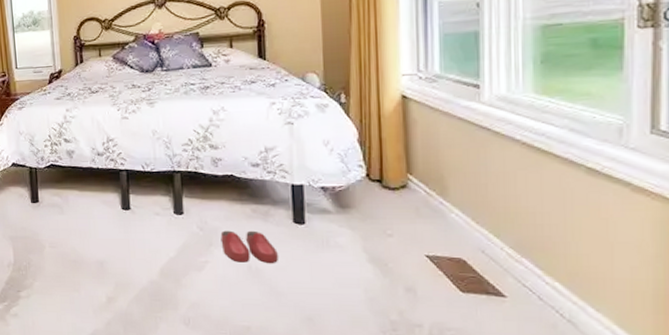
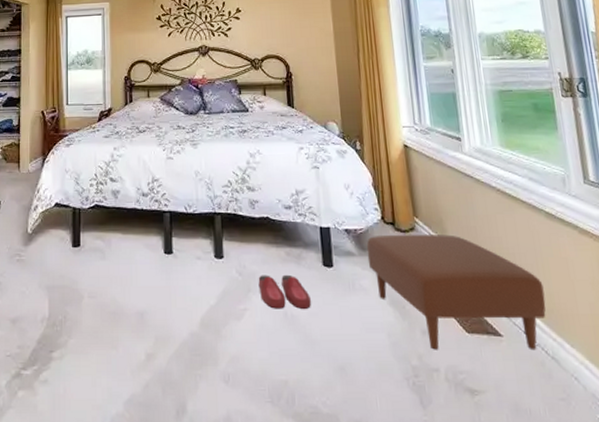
ottoman: none [345,191,569,313] -> present [366,234,546,351]

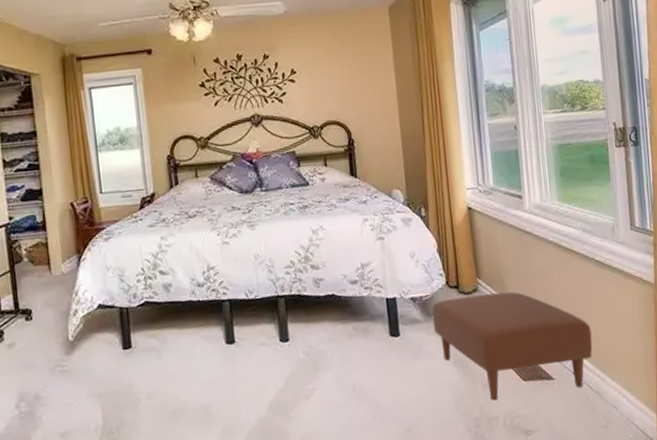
slippers: present [258,274,311,309] -> none [325,349,379,384]

